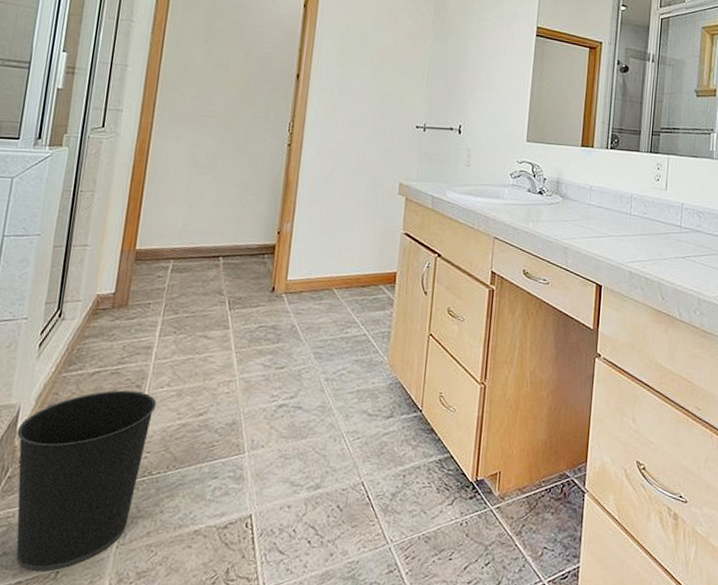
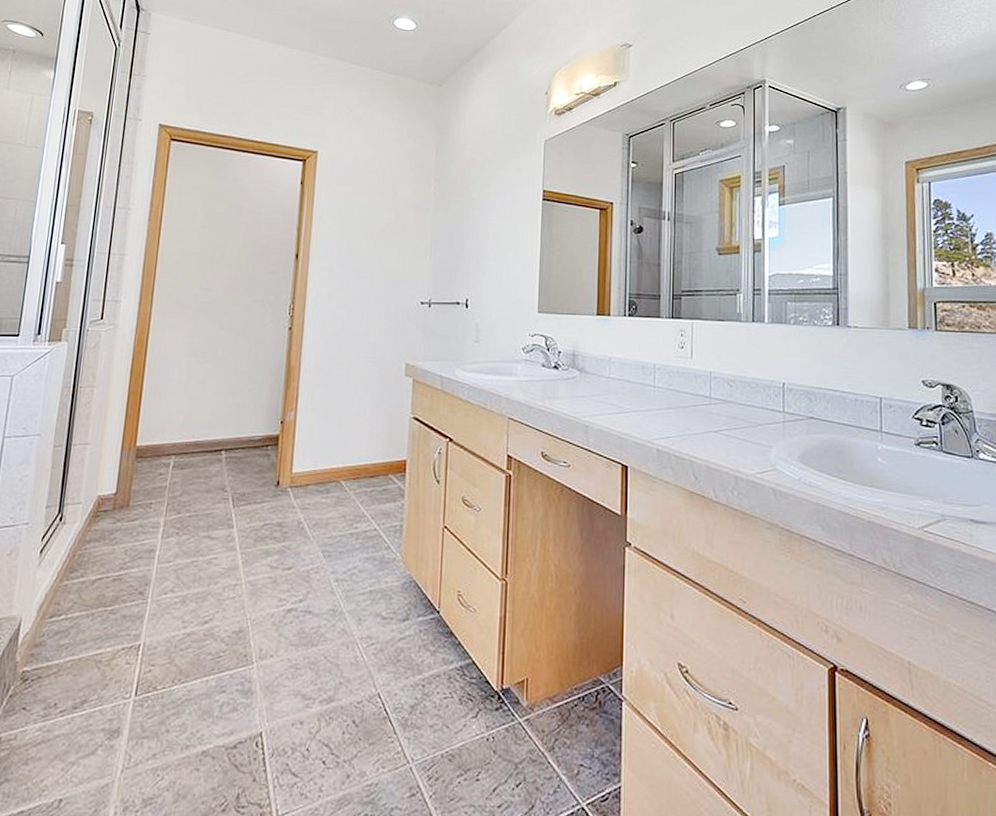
wastebasket: present [16,390,157,572] -> none [18,598,160,800]

